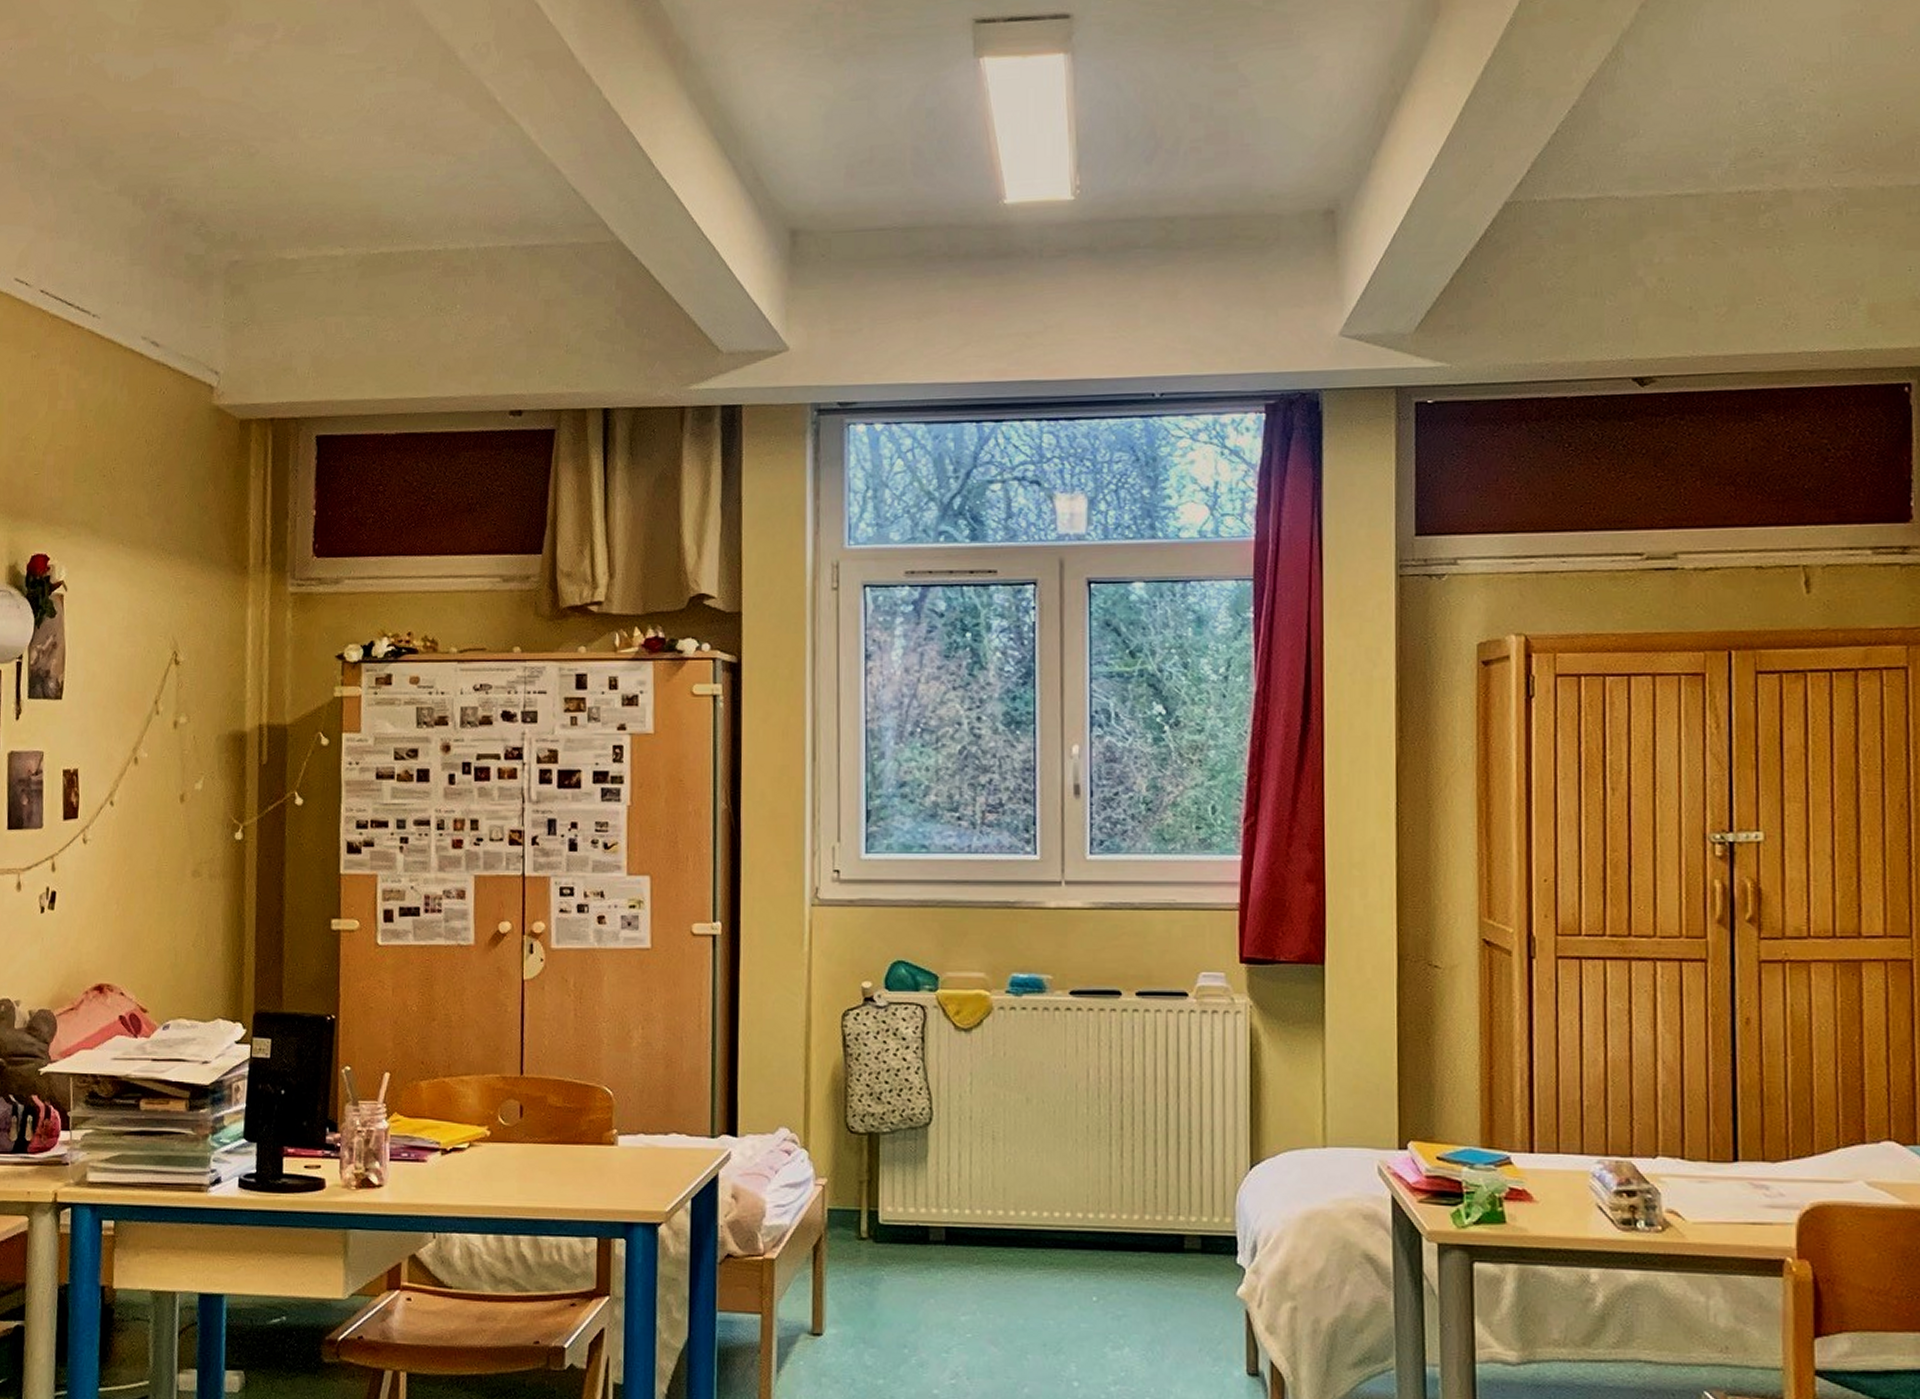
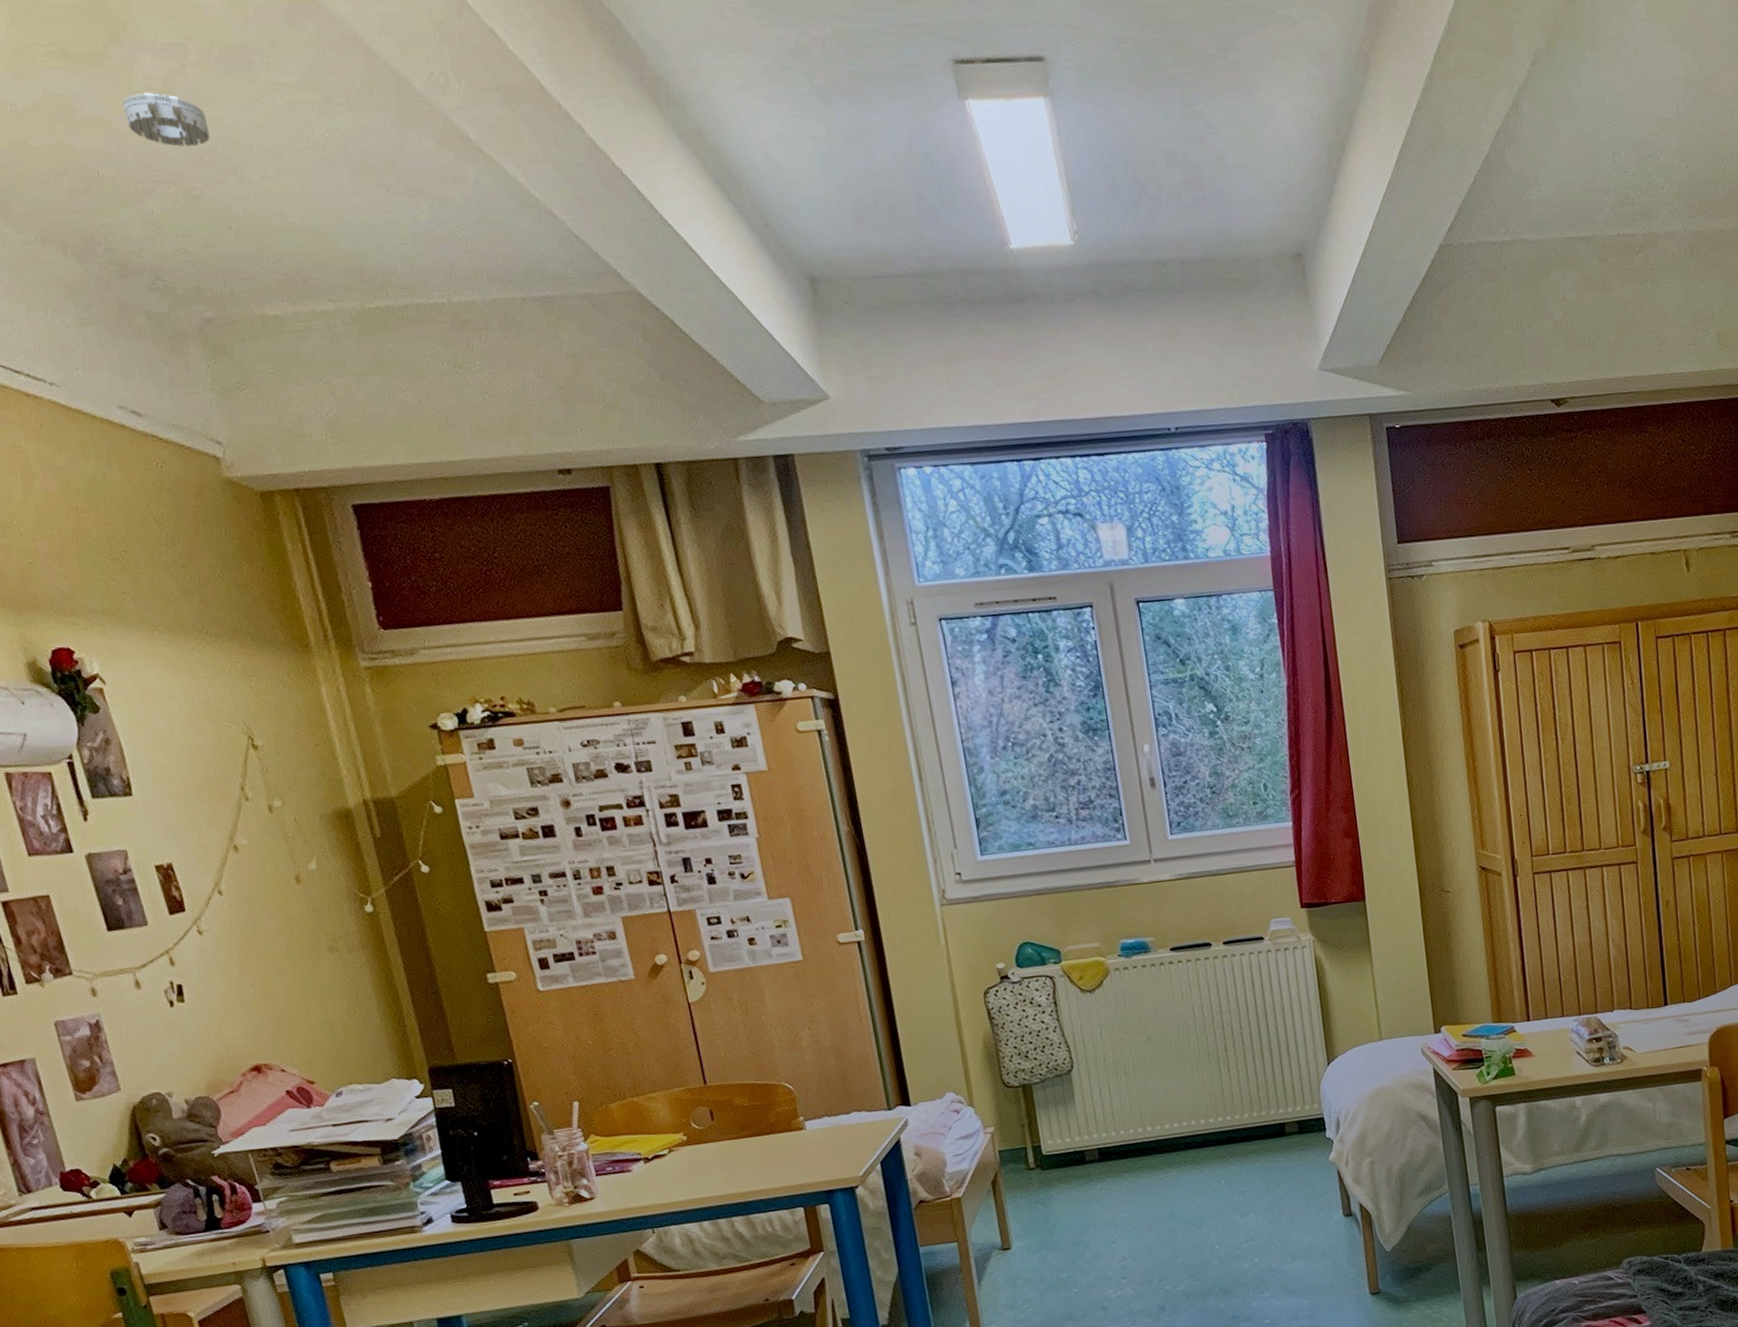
smoke detector: none [212,65,277,111] -> present [122,92,210,147]

